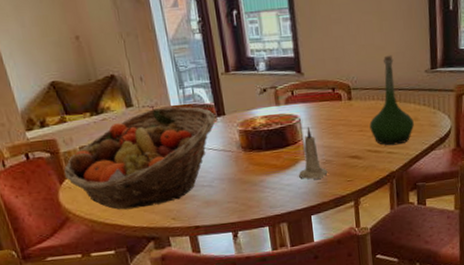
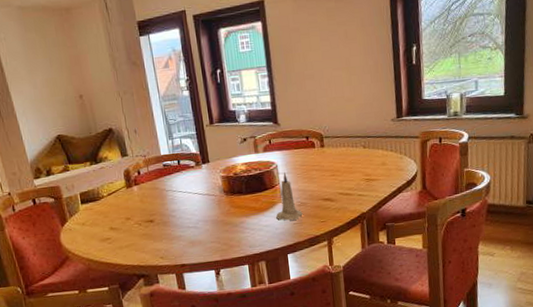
fruit basket: present [64,106,216,210] -> none [65,155,201,250]
vase: present [369,55,414,146] -> none [341,106,382,189]

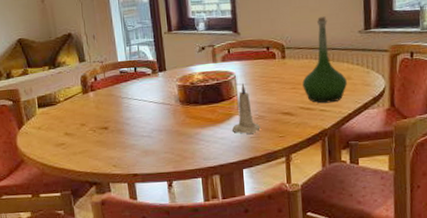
vase: none [341,106,382,189] -> present [302,16,347,104]

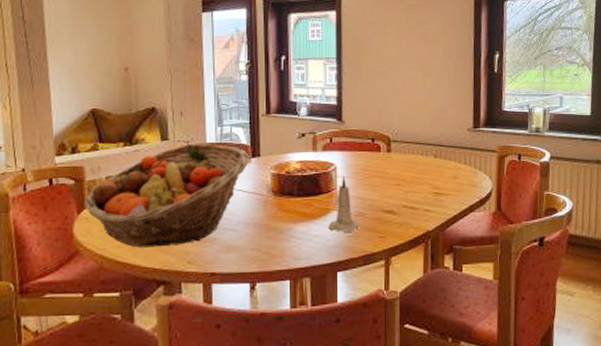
fruit basket: none [22,62,157,155] -> present [84,144,249,248]
vase: present [302,16,347,104] -> none [407,111,453,203]

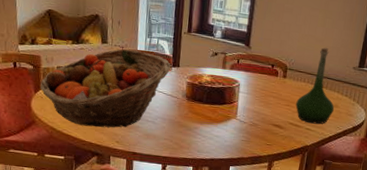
candle: present [329,176,360,232] -> none [228,92,252,137]
vase: none [407,111,453,203] -> present [295,48,334,124]

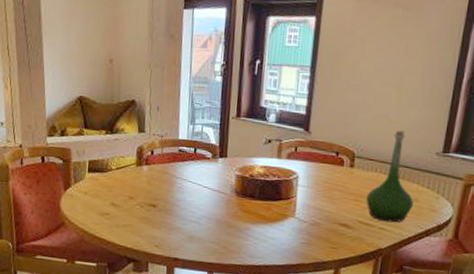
fruit basket: present [39,49,171,128] -> none [70,138,217,230]

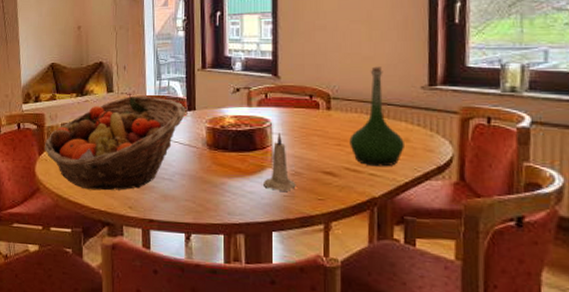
fruit basket: none [70,138,217,230] -> present [44,96,185,191]
candle: none [285,185,314,239] -> present [264,132,296,191]

